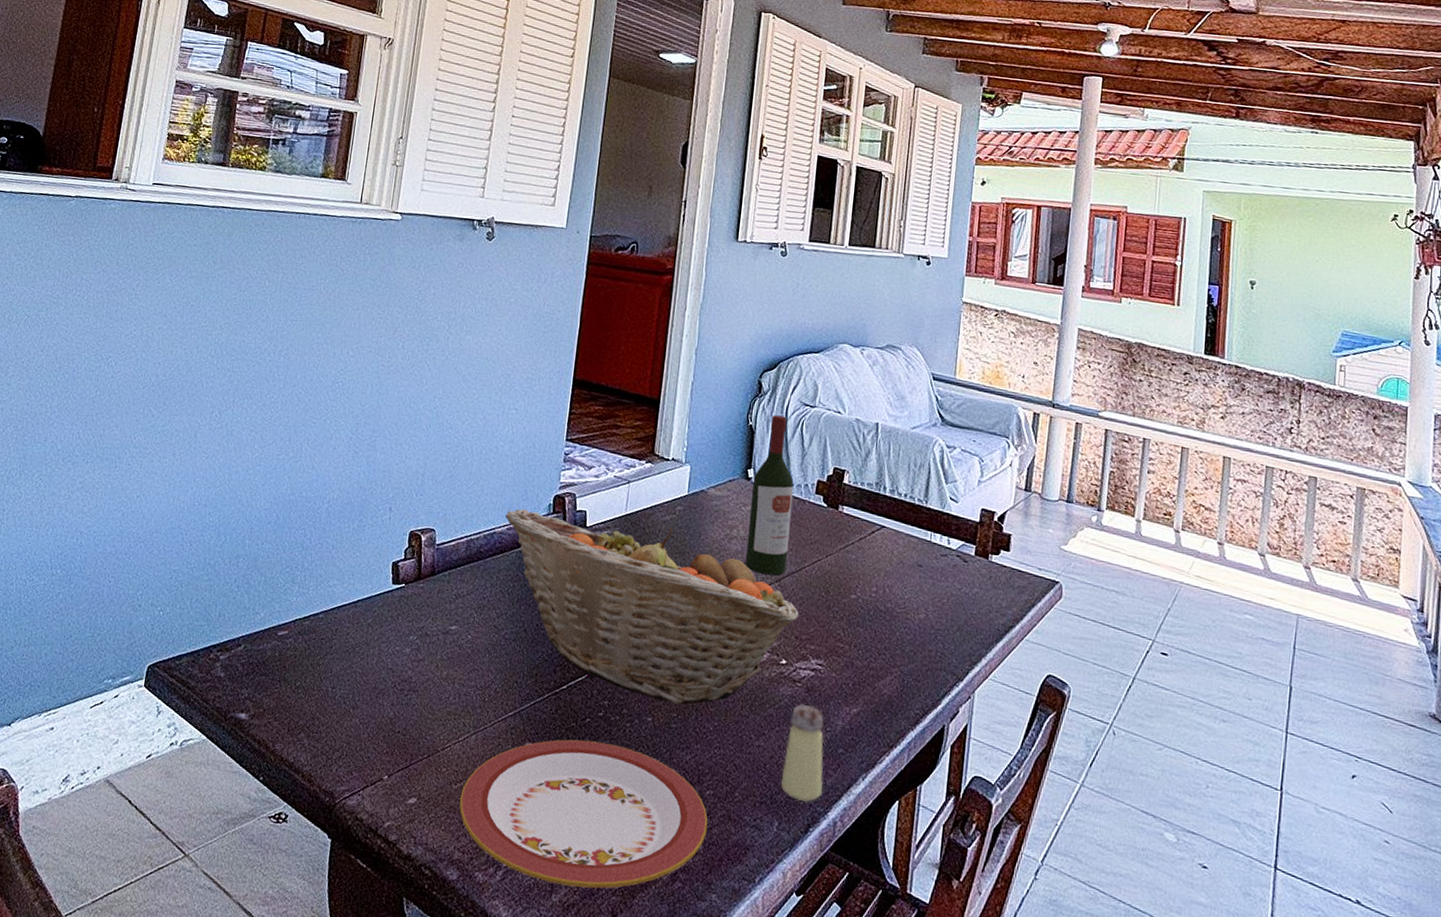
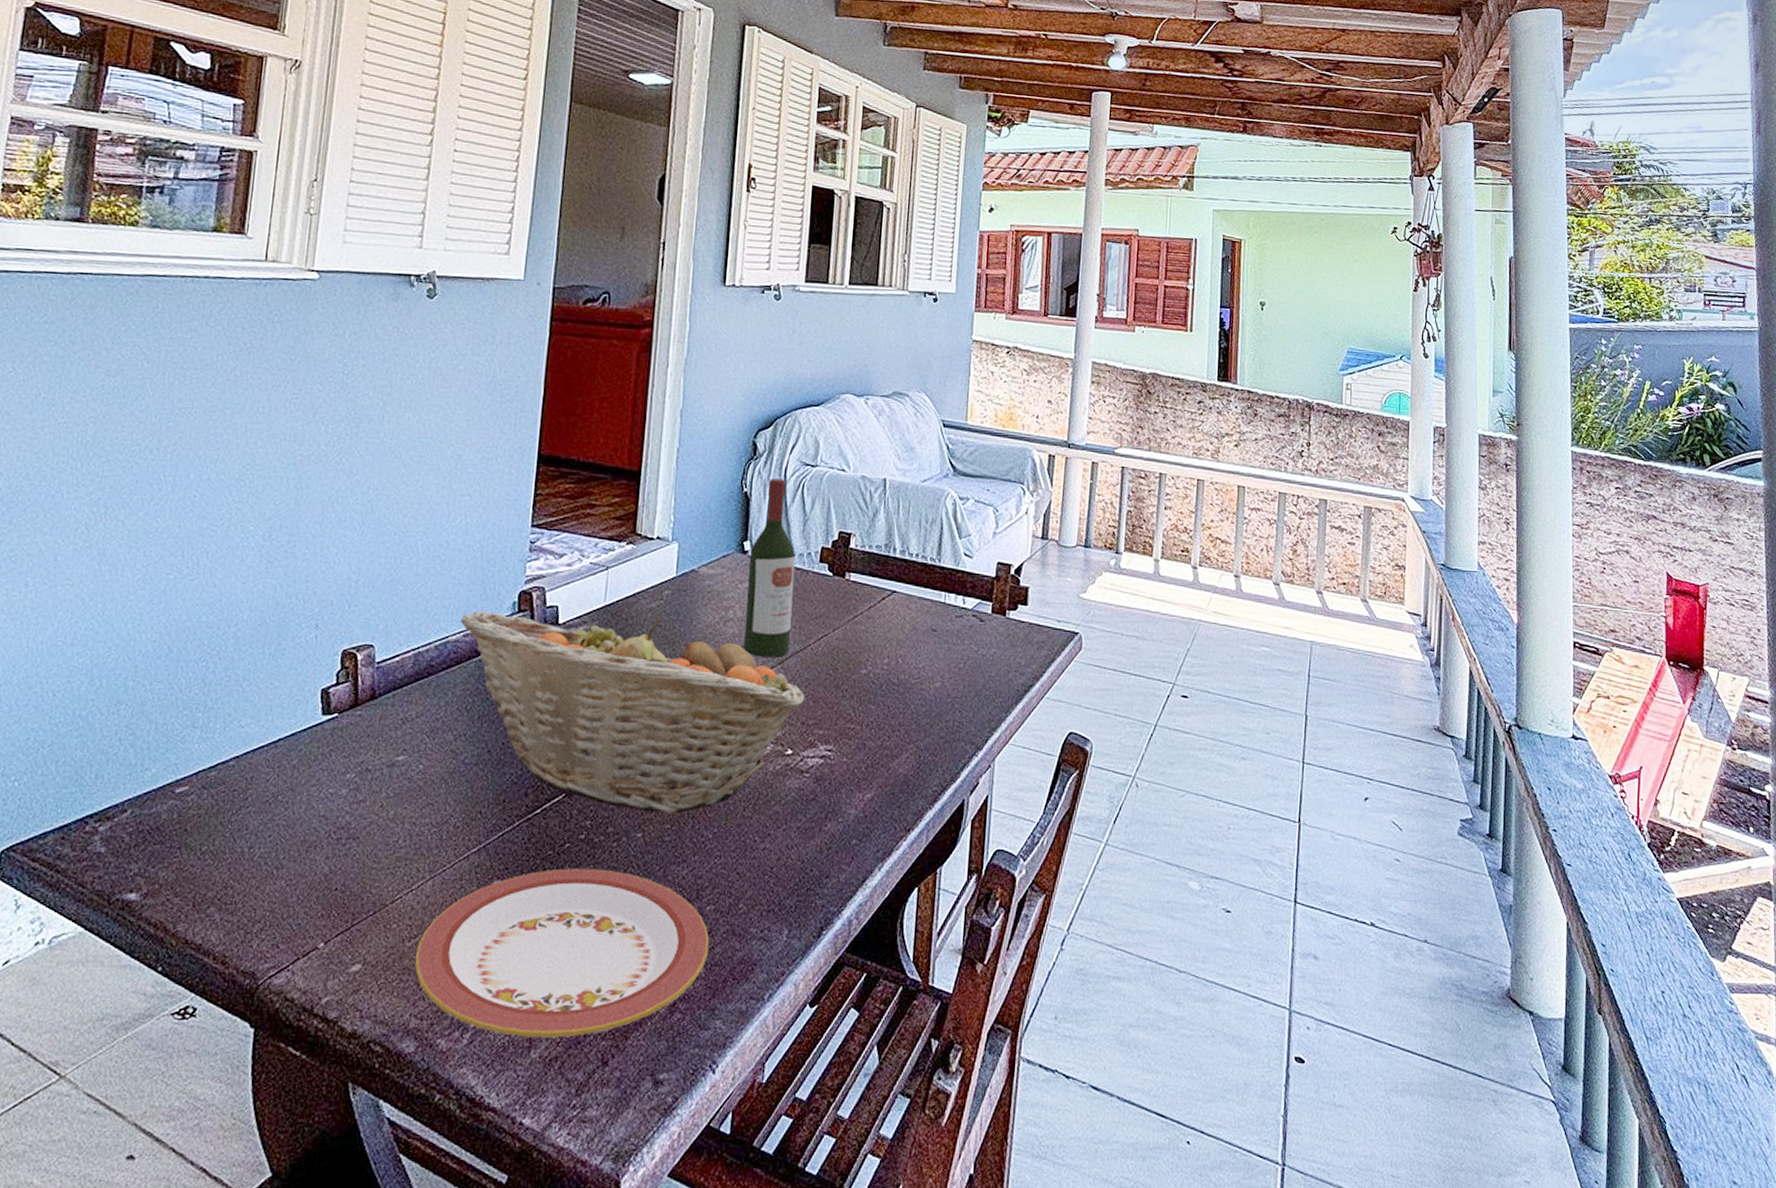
saltshaker: present [780,704,824,803] -> none [789,796,836,904]

